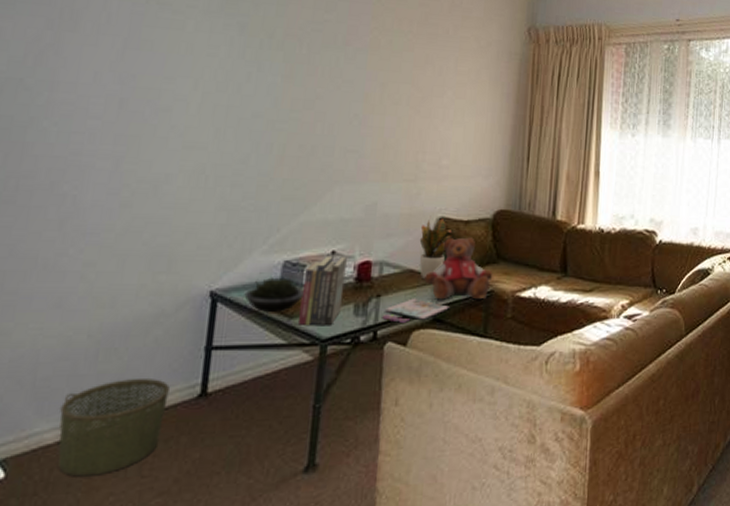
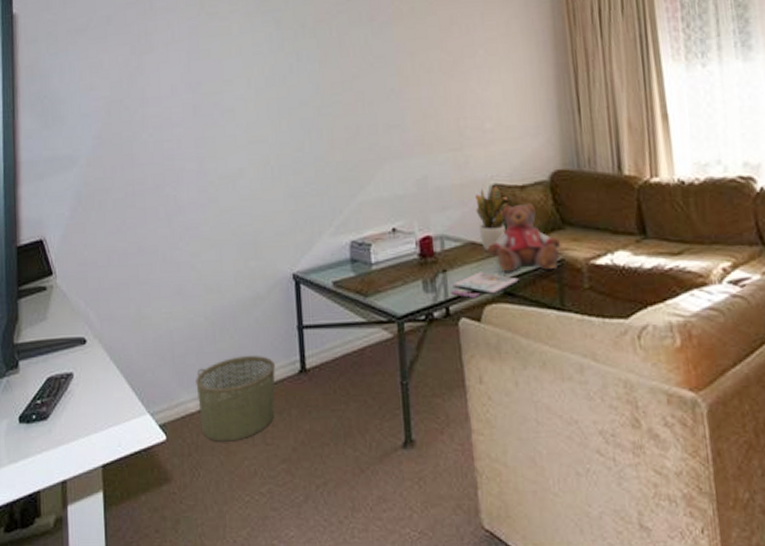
succulent plant: present [244,277,304,312] -> none [321,257,374,291]
books: present [297,255,347,326] -> none [371,233,411,304]

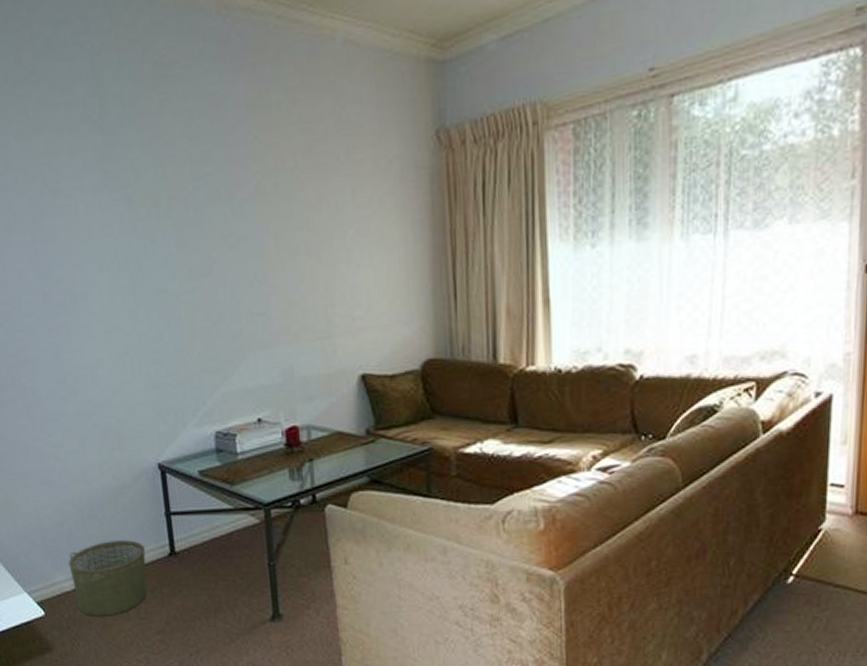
magazine: present [451,272,519,299] -> none [318,460,386,487]
potted plant: present [474,185,509,252] -> none [342,375,378,441]
teddy bear: present [488,203,561,272] -> none [355,392,430,461]

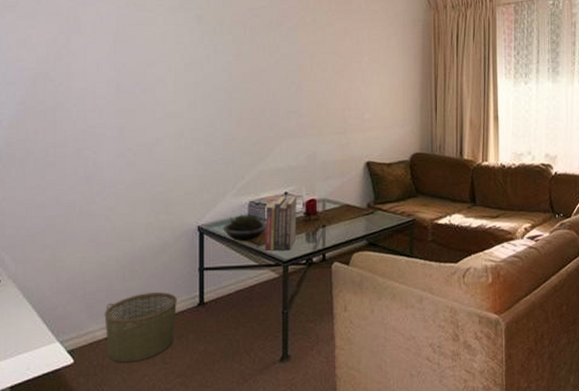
succulent plant: none [187,448,240,480] -> present [223,214,266,241]
books: none [236,423,277,492] -> present [264,196,297,251]

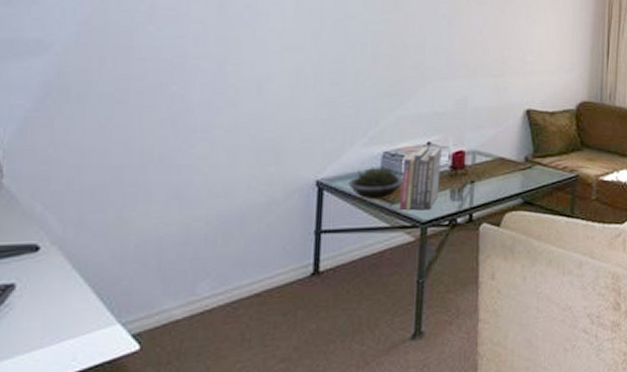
basket: present [104,292,177,363] -> none [186,260,284,348]

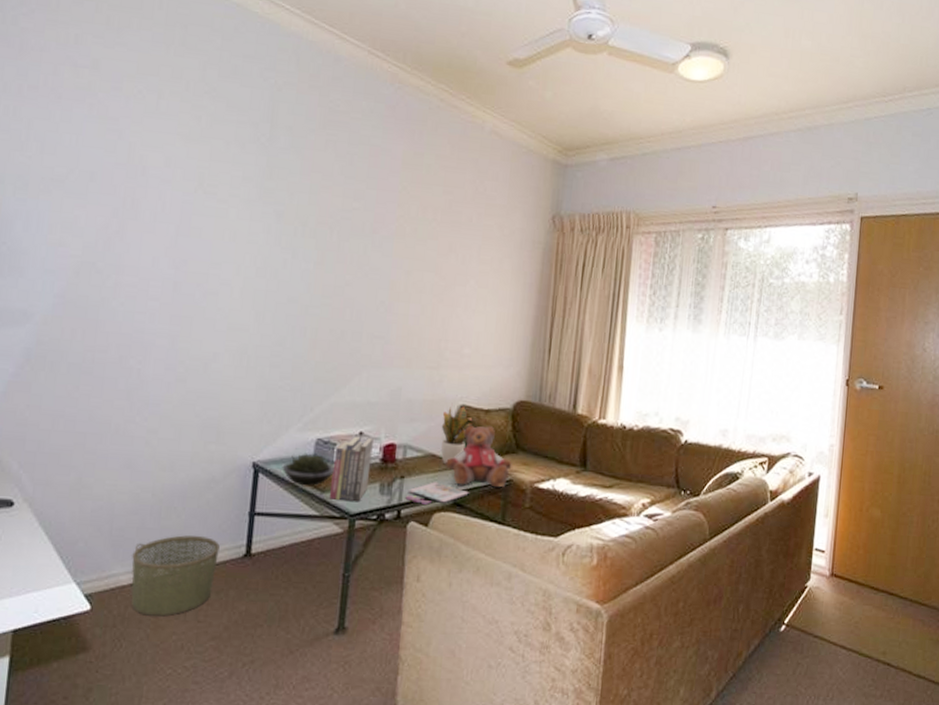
basket: none [186,260,284,348] -> present [131,535,220,616]
magazine: none [476,184,538,207] -> present [405,482,469,506]
potted plant: none [508,110,539,167] -> present [441,406,473,465]
teddy bear: none [514,127,578,184] -> present [446,424,512,488]

